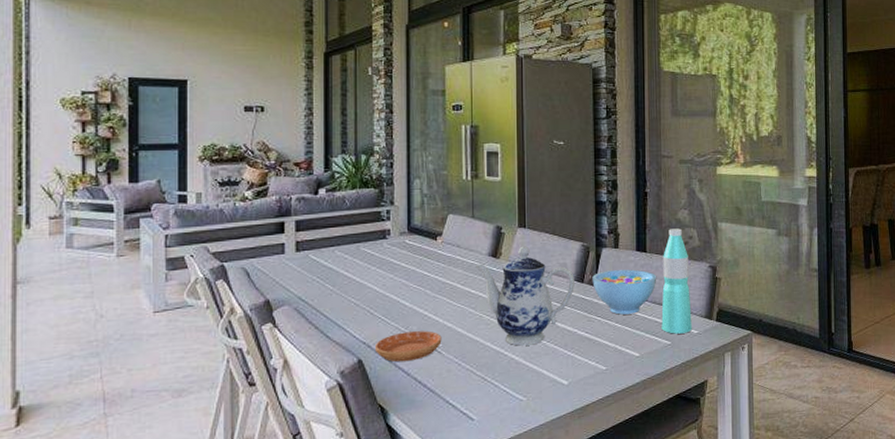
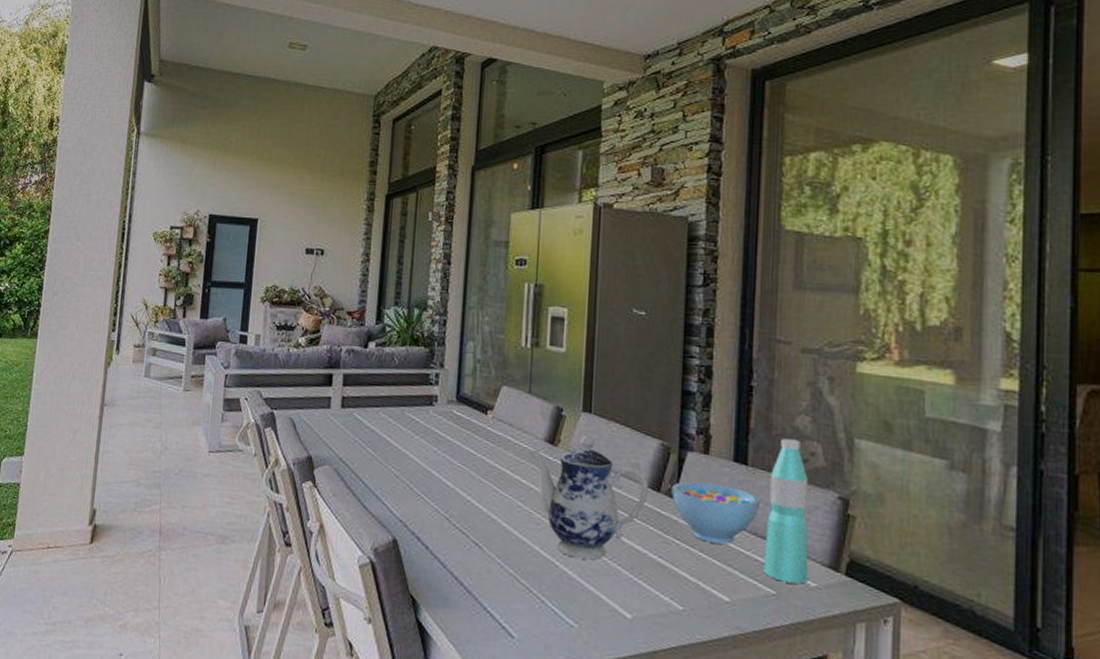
saucer: present [374,331,442,362] -> none [411,516,484,552]

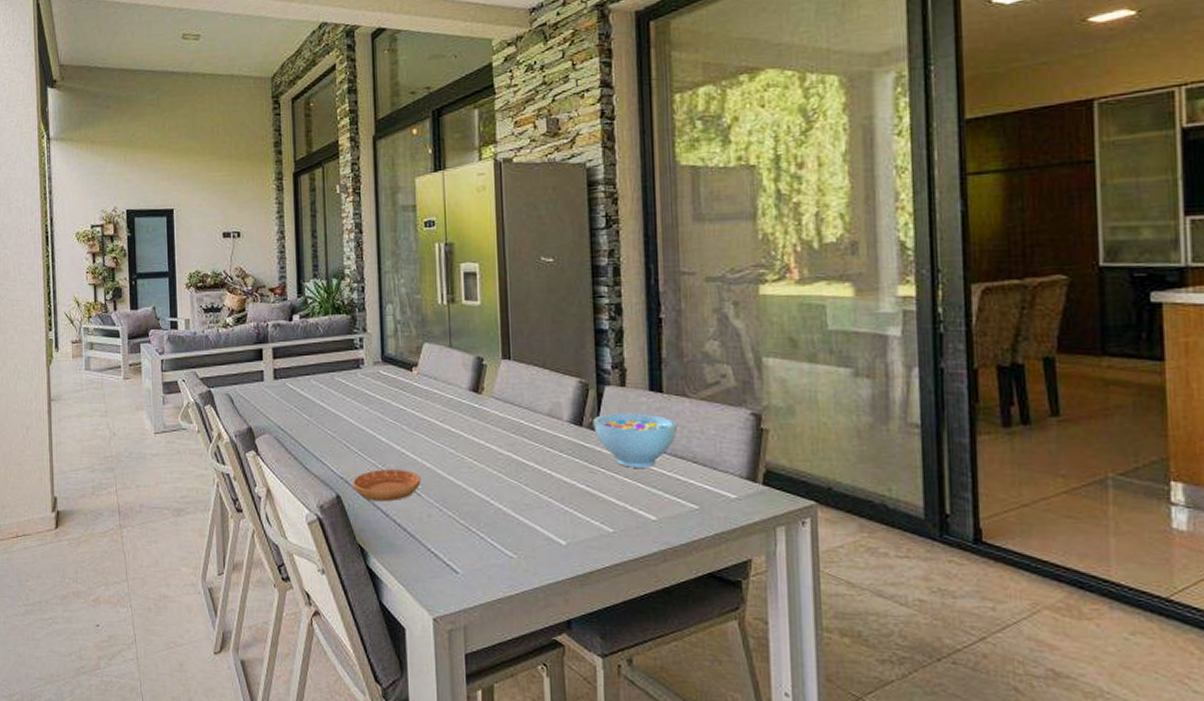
saucer: none [411,516,484,552] -> present [352,469,421,502]
teapot: present [528,435,649,560] -> none [455,380,571,495]
water bottle: present [763,438,809,584] -> none [685,364,728,497]

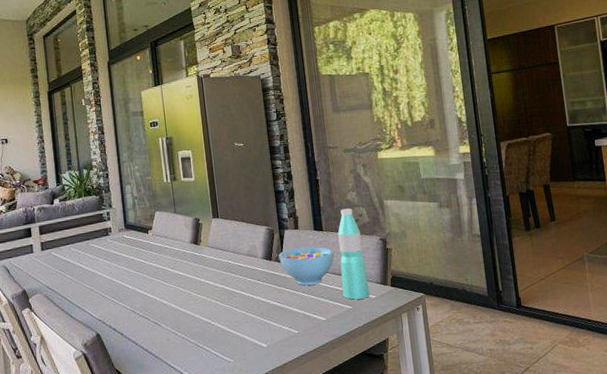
saucer: present [352,469,421,502] -> none [108,308,160,335]
water bottle: none [685,364,728,497] -> present [337,208,370,300]

